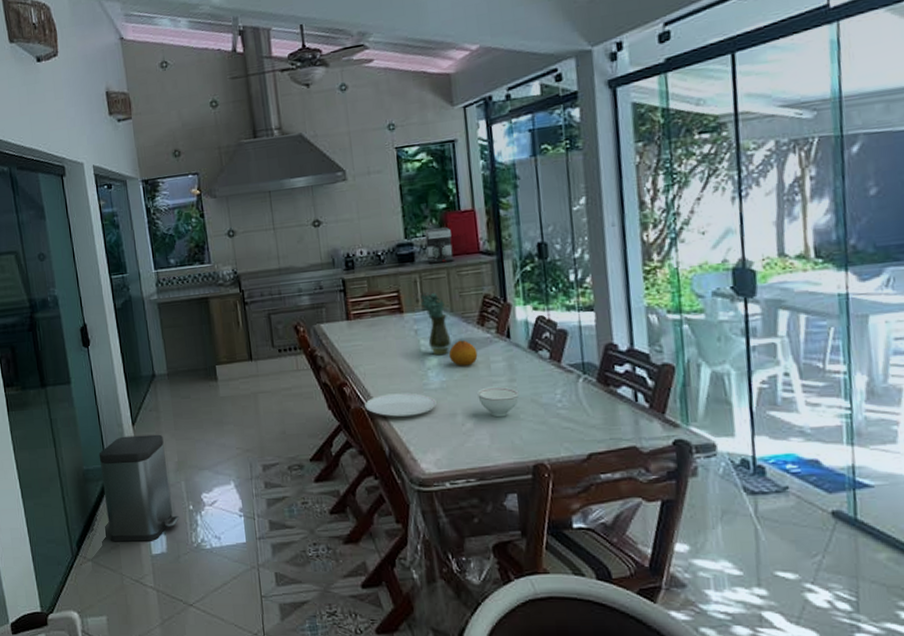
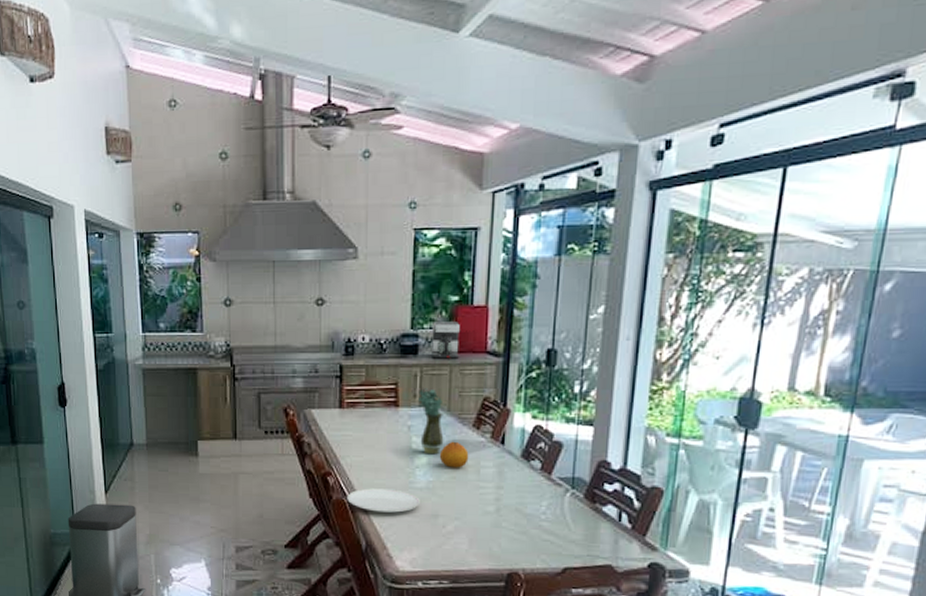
bowl: present [477,386,520,418] -> none [463,492,505,523]

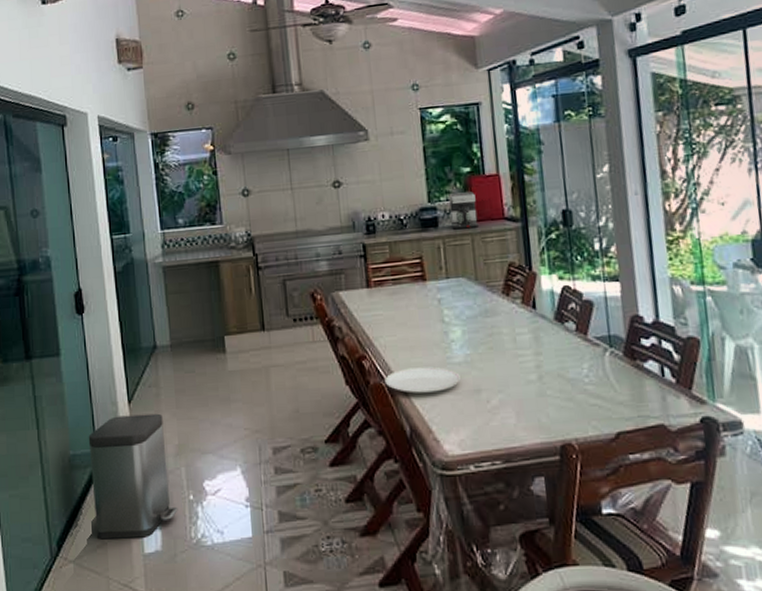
vase: present [418,387,444,455] -> none [444,258,476,327]
fruit: present [439,441,469,468] -> none [473,310,503,339]

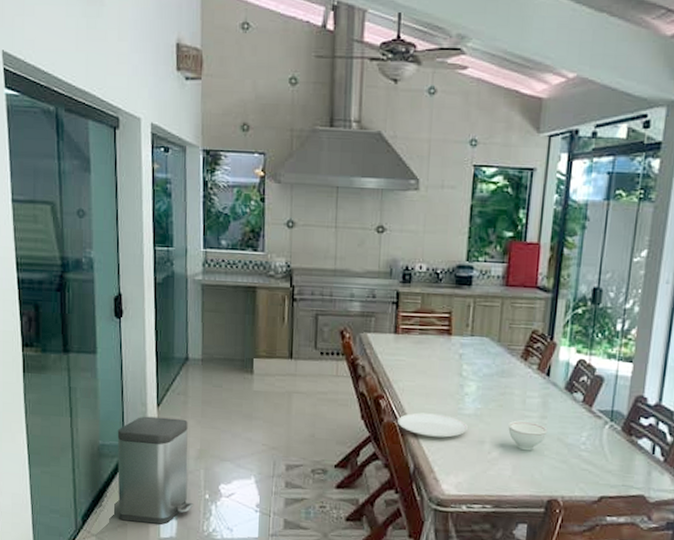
coffee maker: present [448,191,479,230] -> none [484,255,513,292]
bowl: none [502,360,546,394] -> present [508,420,548,451]

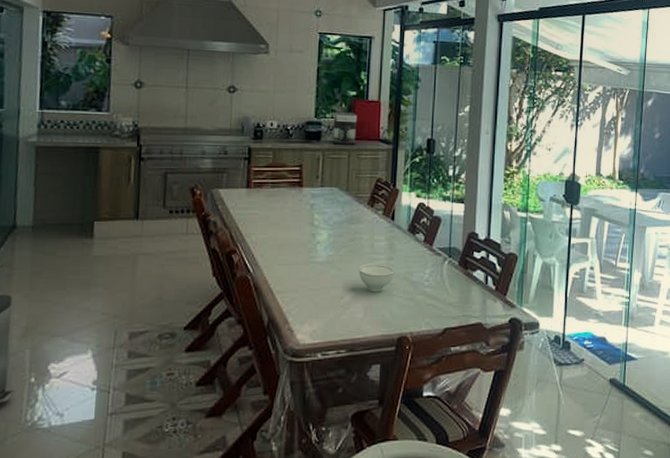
plate: present [398,412,468,438] -> none [251,264,321,287]
coffee maker: none [484,255,513,292] -> present [332,112,357,145]

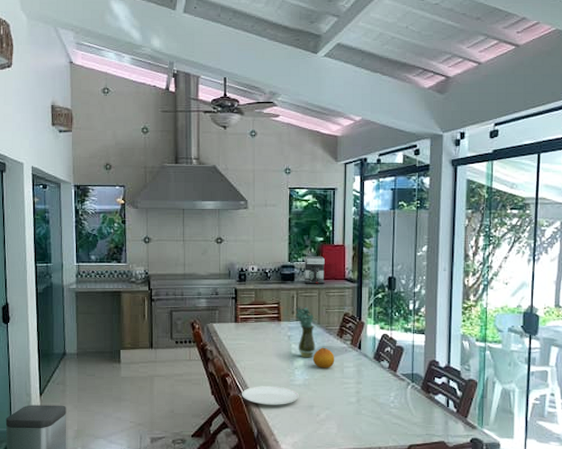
plate: none [251,264,321,287] -> present [242,386,299,405]
vase: none [320,169,343,231] -> present [296,305,316,358]
fruit: none [338,218,364,243] -> present [312,347,335,368]
bowl: present [359,263,395,292] -> none [331,387,363,412]

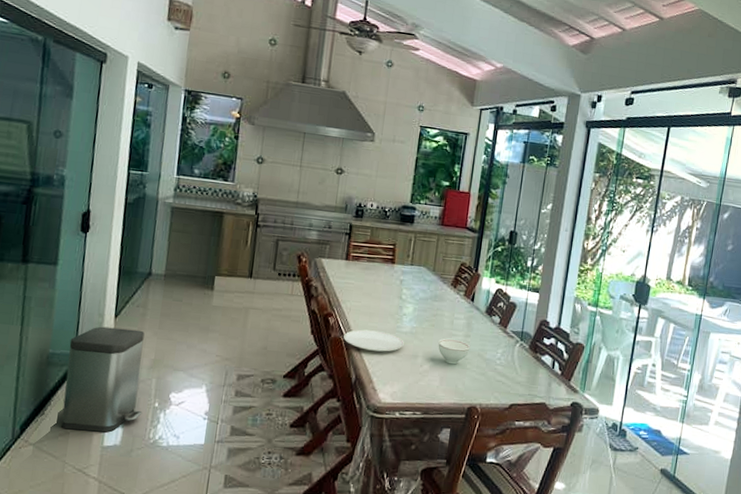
vase: present [296,305,316,358] -> none [409,249,430,306]
coffee maker: present [303,256,325,284] -> none [424,199,448,231]
fruit: present [312,347,335,368] -> none [423,295,446,318]
bowl: none [331,387,363,412] -> present [438,338,471,365]

